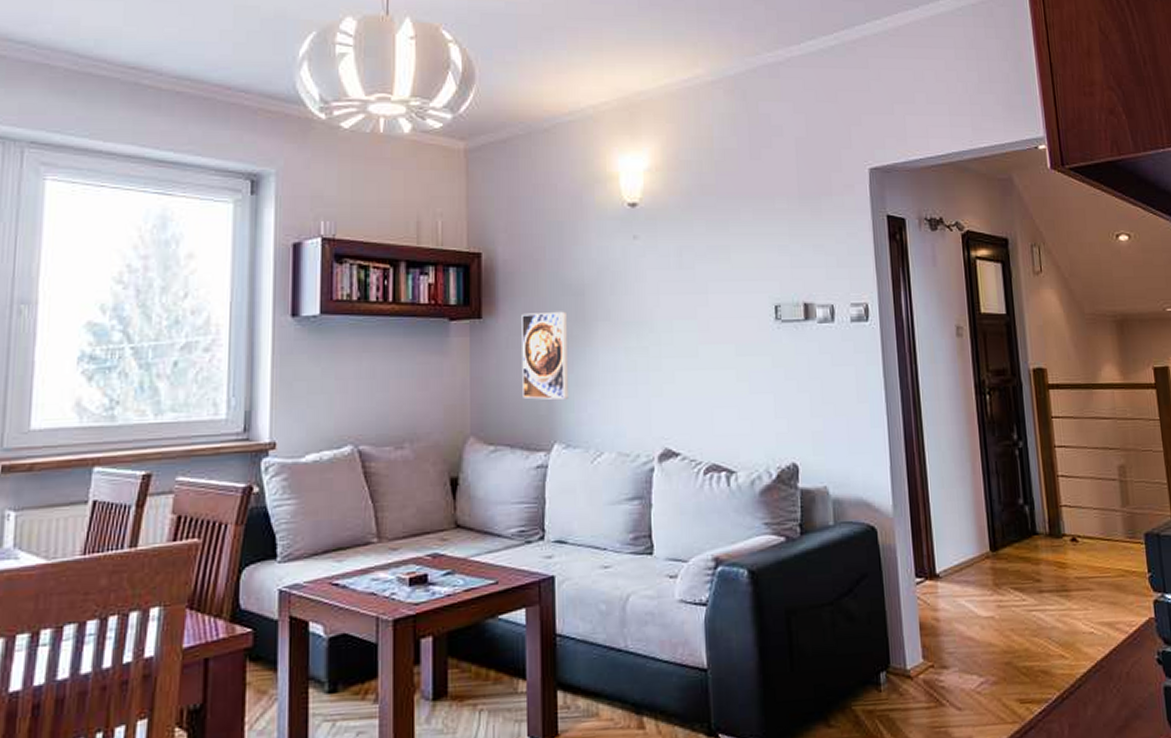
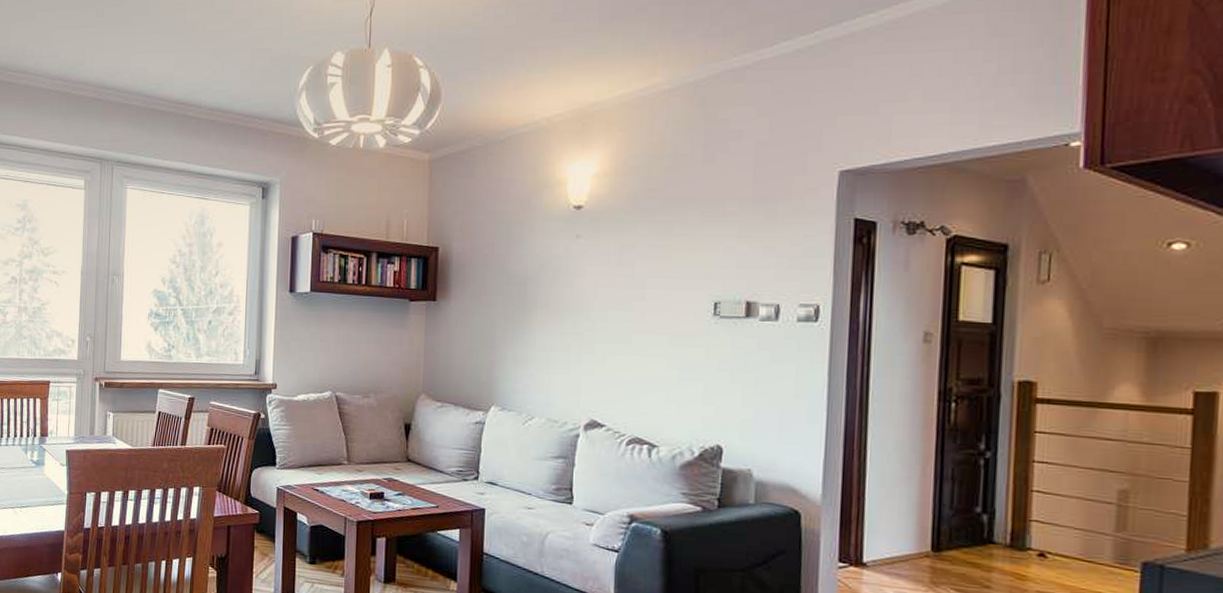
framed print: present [521,311,568,400] -> none [467,298,509,371]

